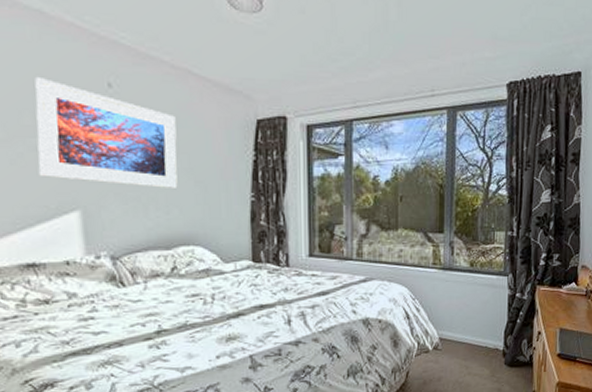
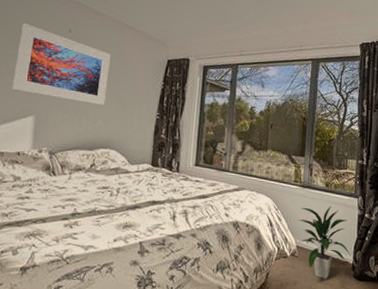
indoor plant: none [440,288,501,370] -> present [298,205,351,279]

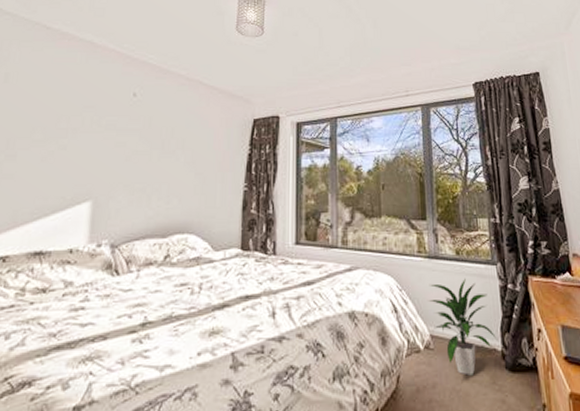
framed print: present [12,22,111,106] -> none [63,89,185,181]

